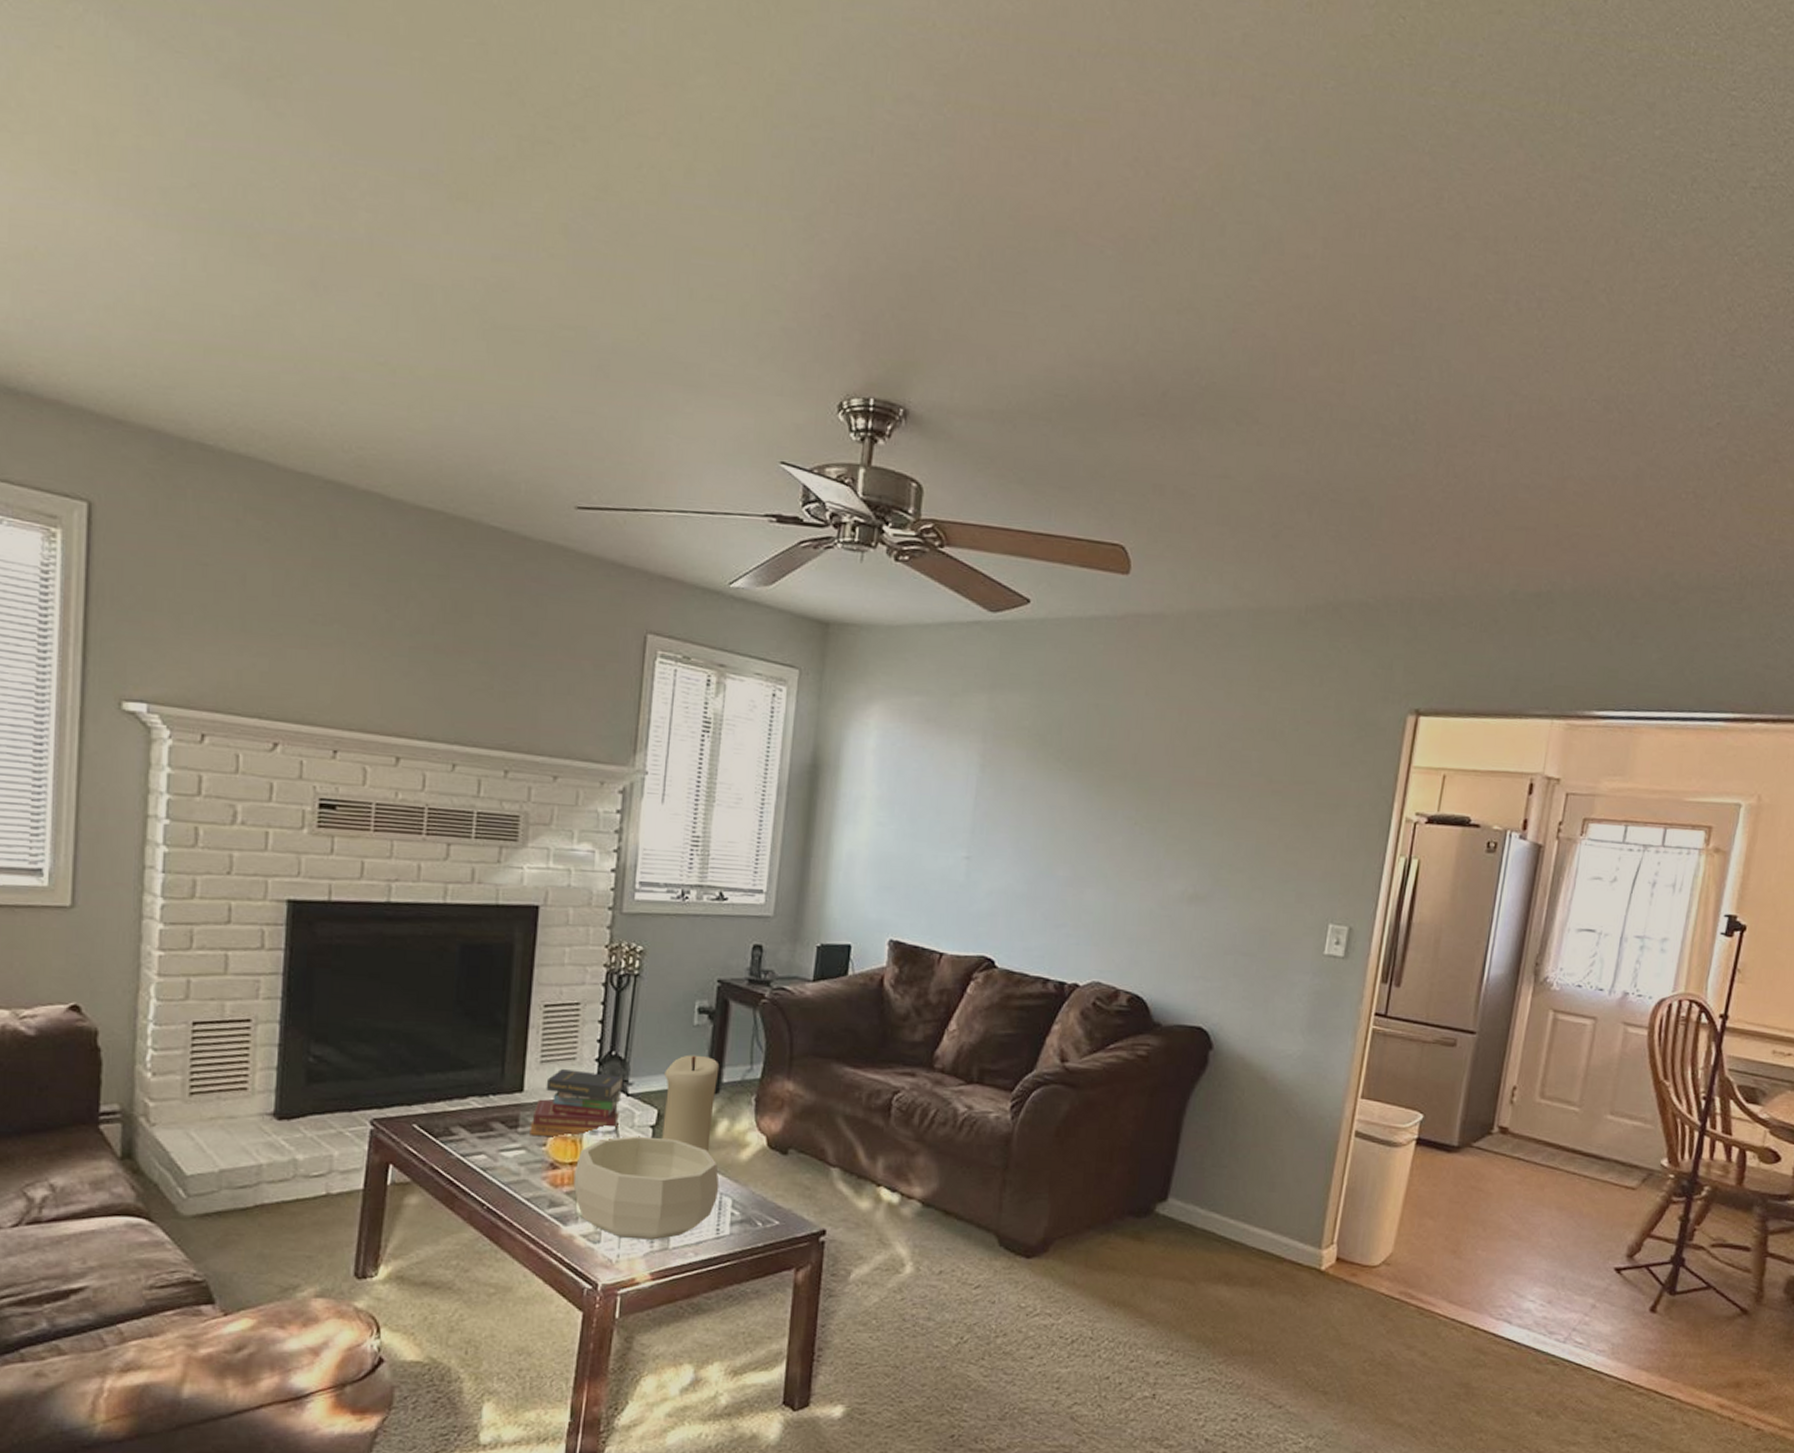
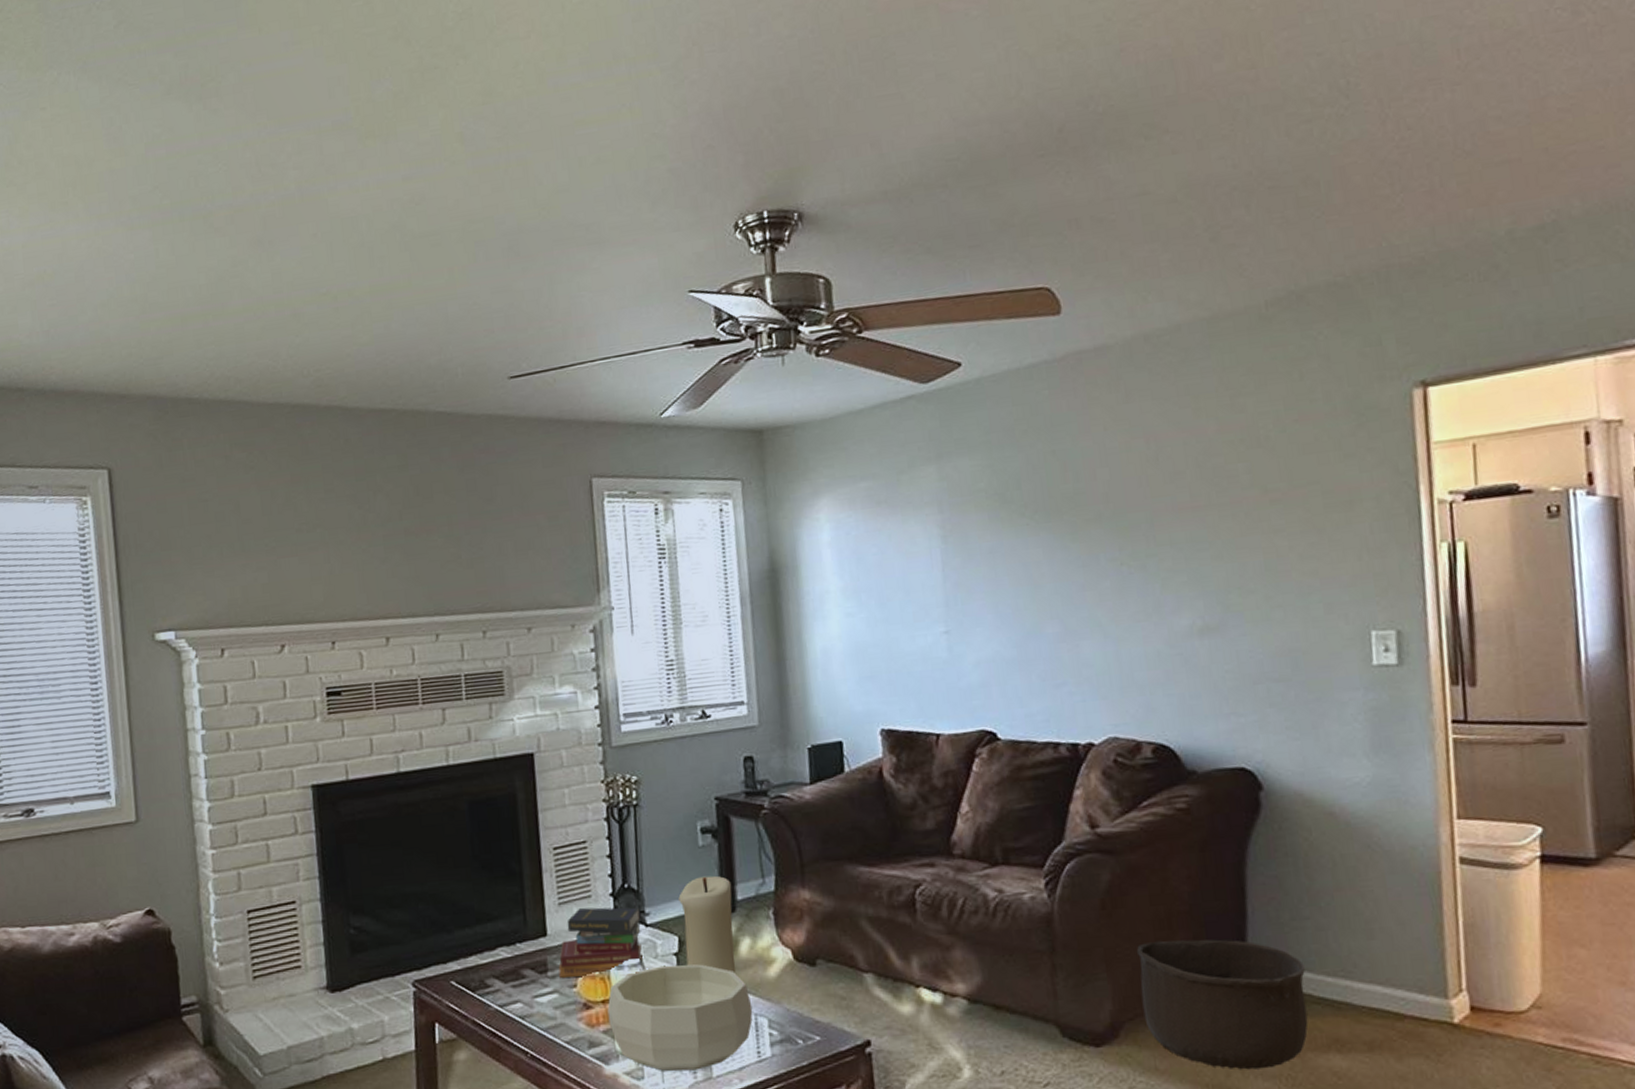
basket: none [1073,1170,1214,1292] -> present [1136,939,1308,1070]

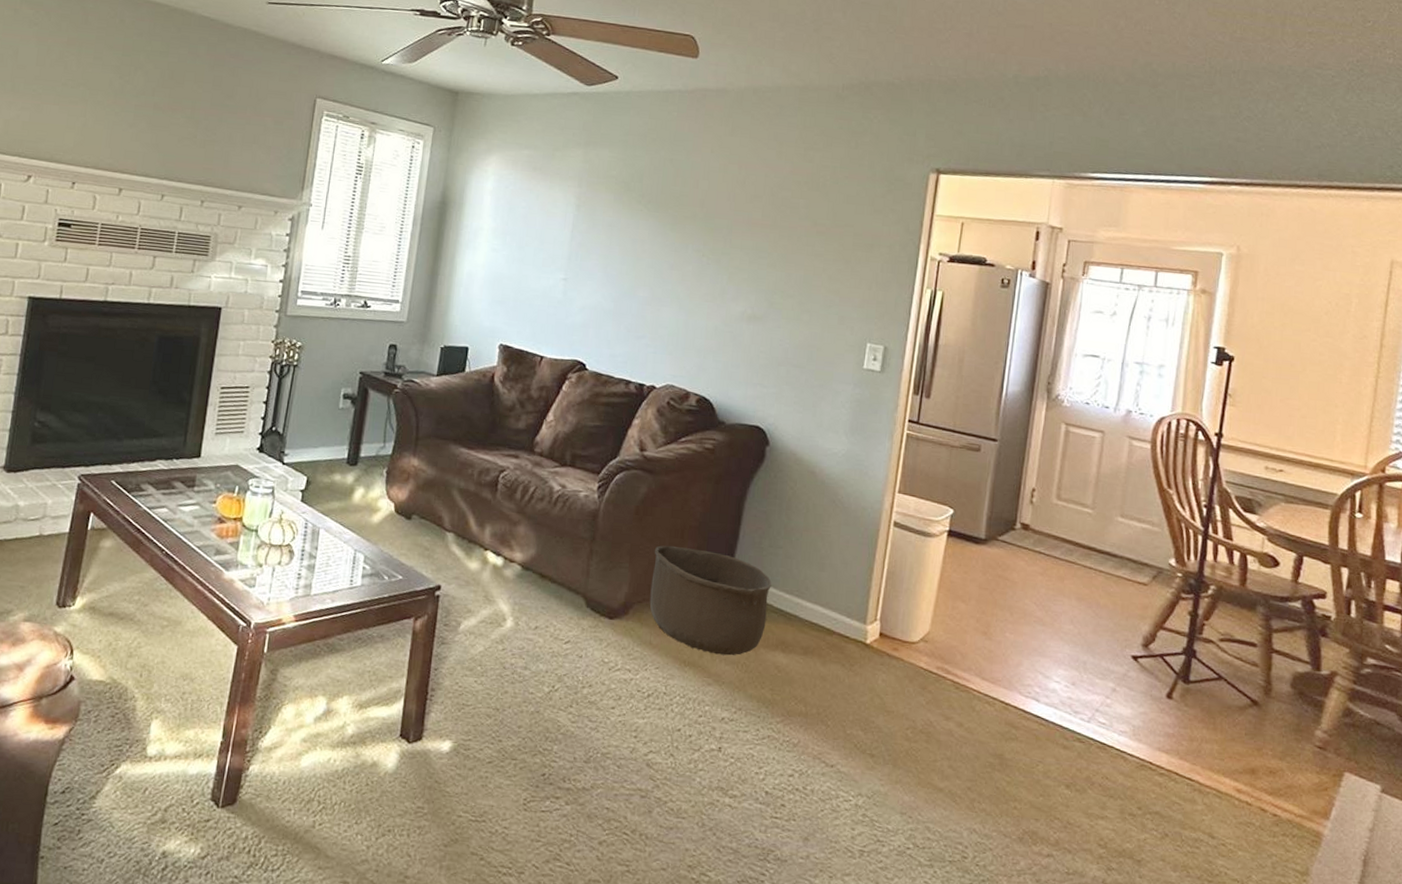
books: present [558,907,643,978] -> none [203,440,281,501]
decorative bowl: present [607,964,753,1072] -> none [236,498,355,587]
candle: present [678,875,737,974] -> none [309,432,359,515]

